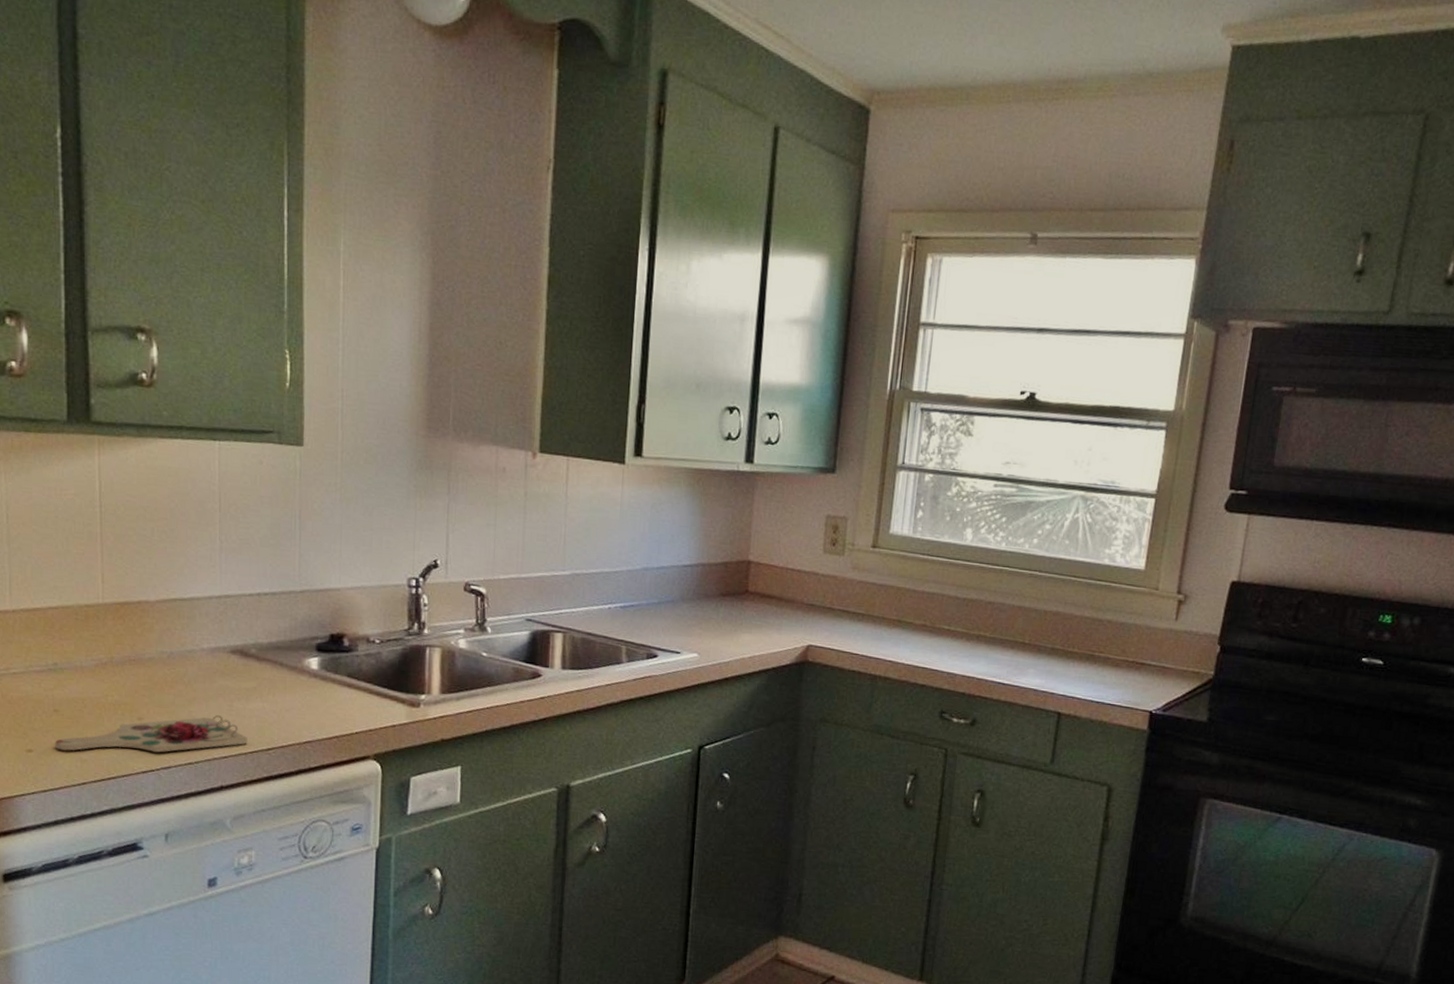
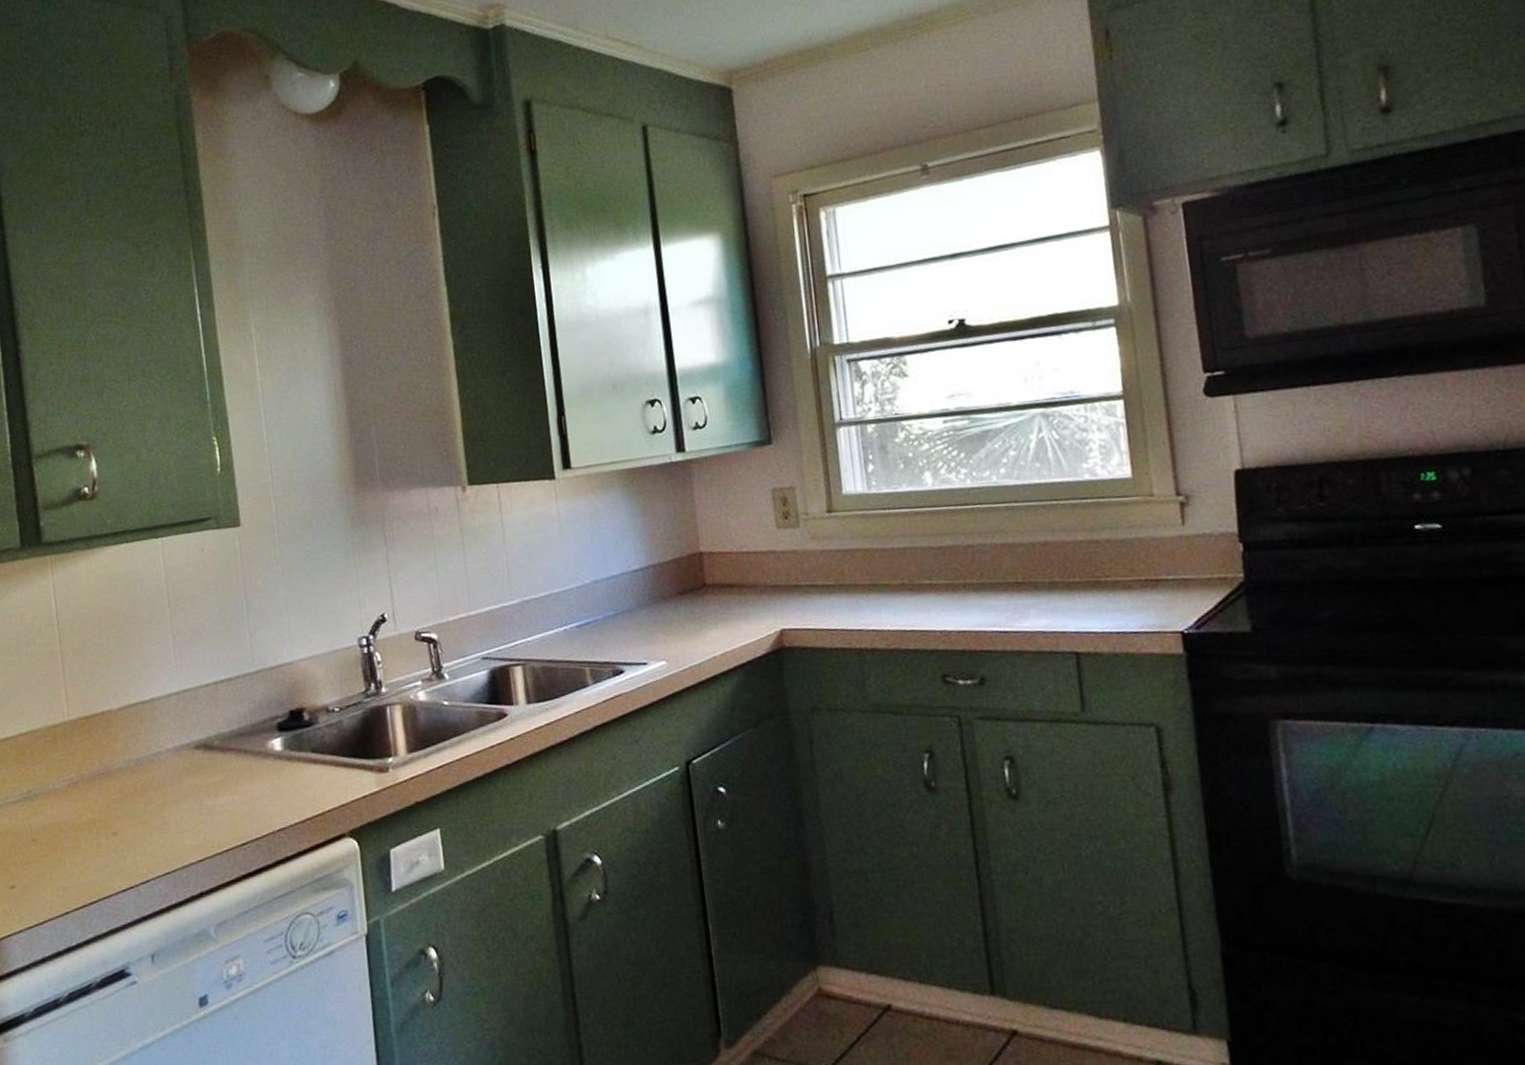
cutting board: present [55,714,248,753] -> none [36,815,222,881]

